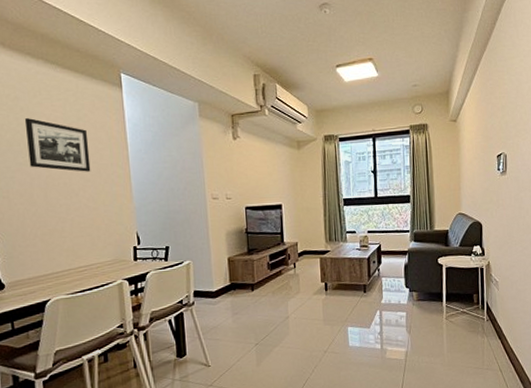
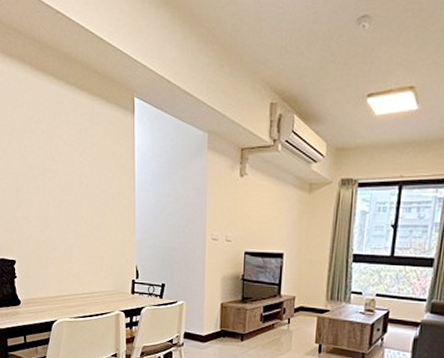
picture frame: present [24,118,91,172] -> none [44,141,99,200]

